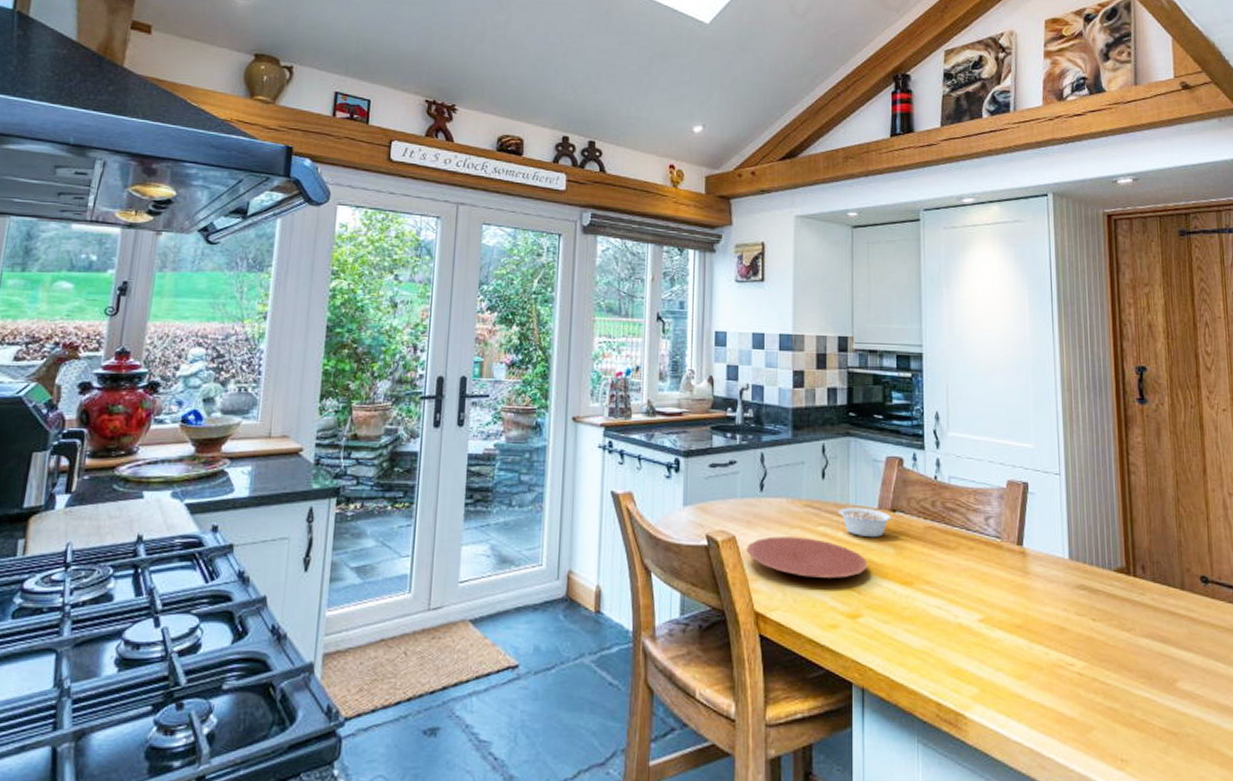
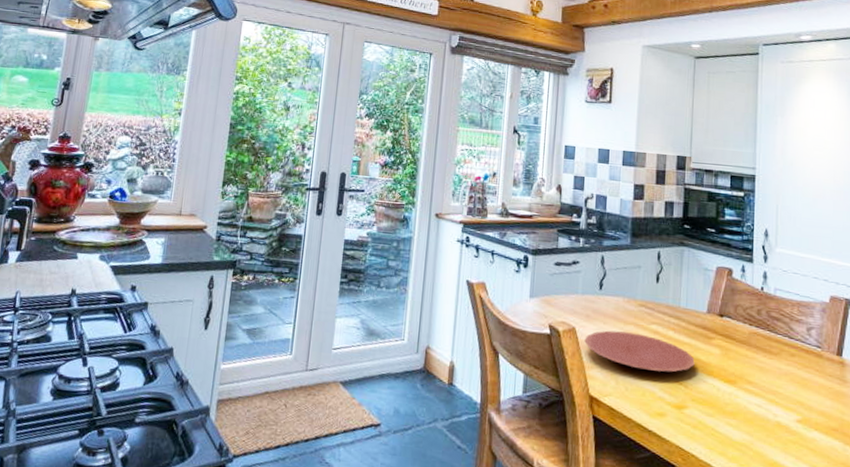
legume: present [838,507,899,538] -> none [670,309,726,339]

